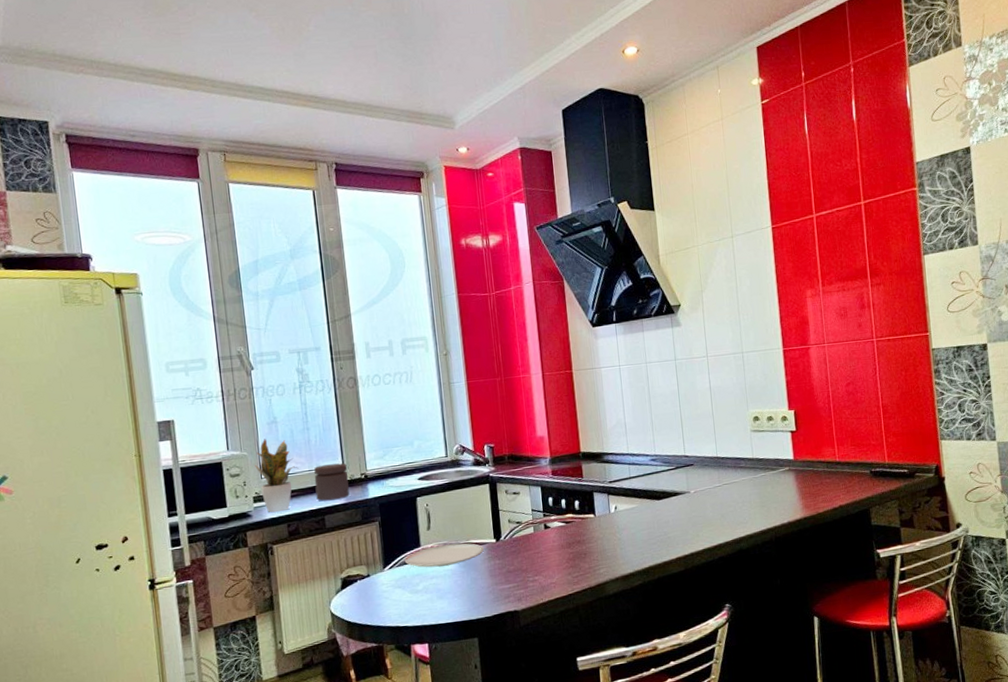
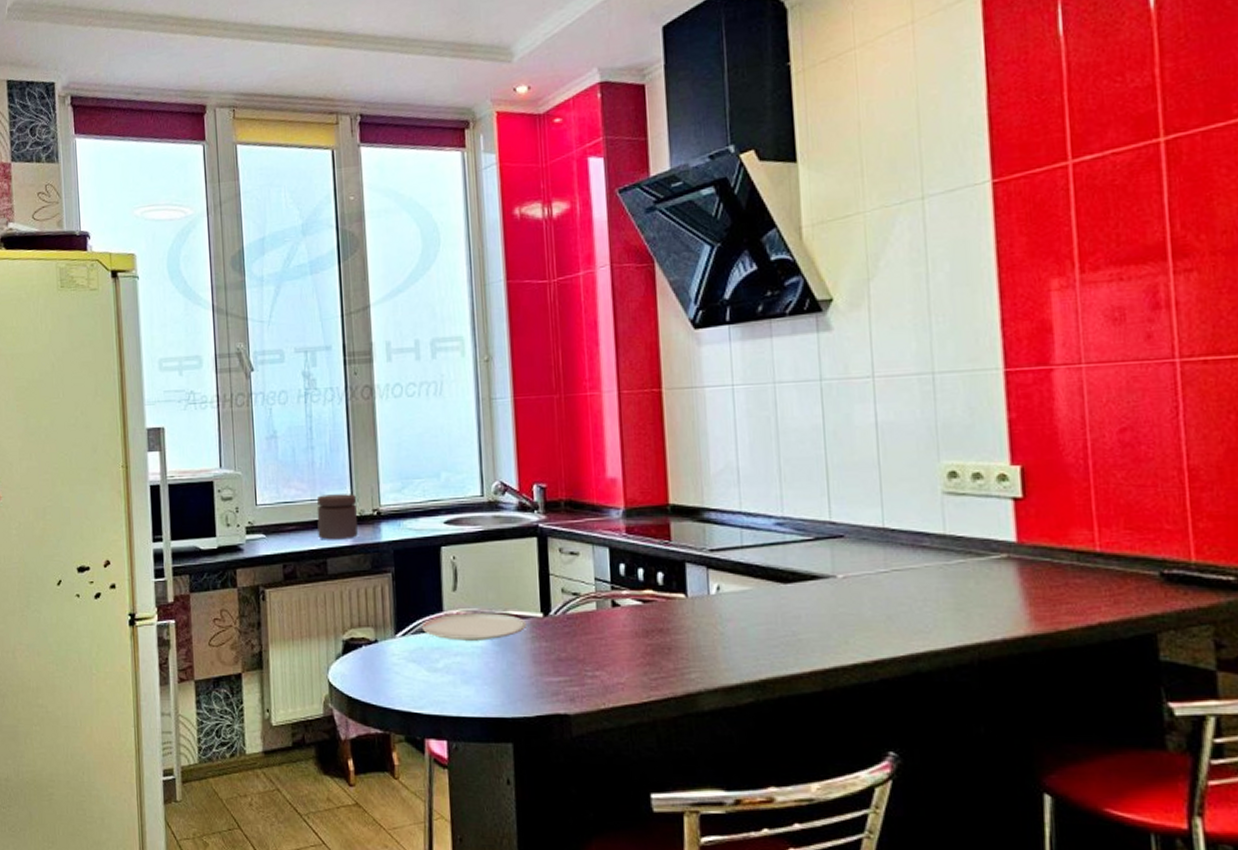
potted plant: present [255,438,299,513] -> none [249,456,299,549]

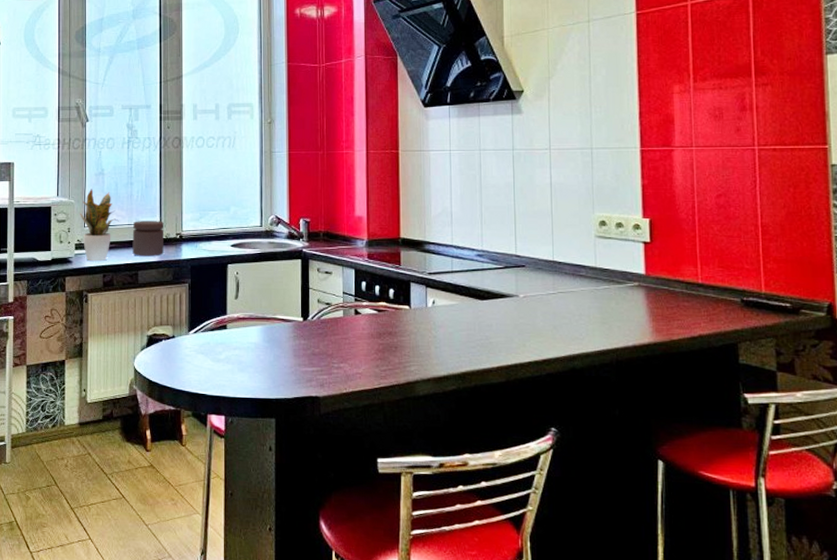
potted plant: none [249,456,299,549] -> present [80,189,119,262]
plate: present [421,613,528,641] -> none [209,316,291,338]

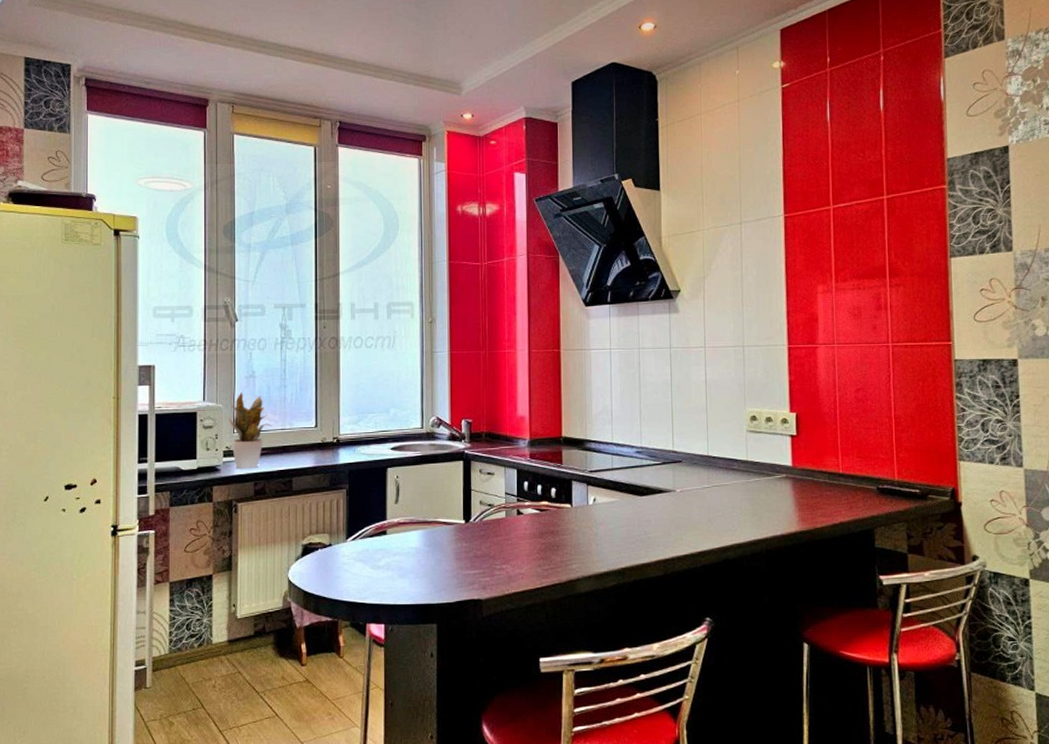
jar: present [132,221,165,257] -> none [286,425,321,462]

